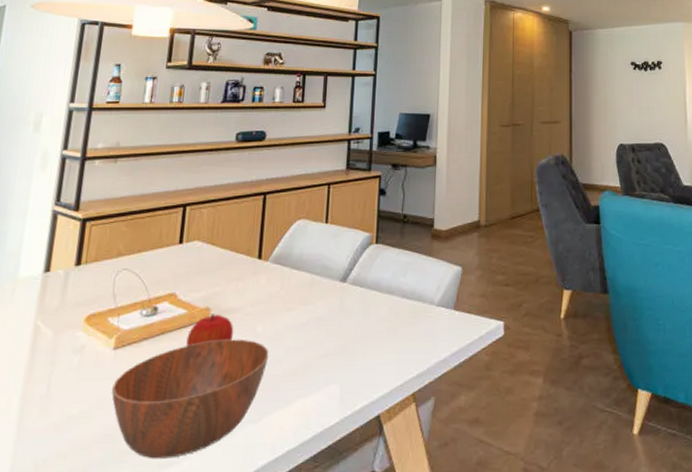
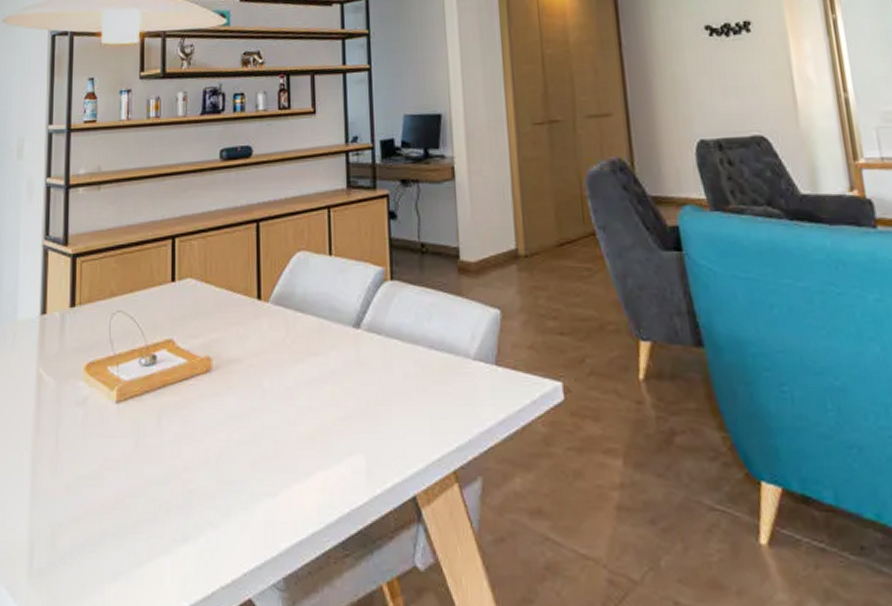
bowl: present [111,339,269,459] -> none [118,395,280,533]
fruit: present [186,314,234,346] -> none [190,364,239,401]

